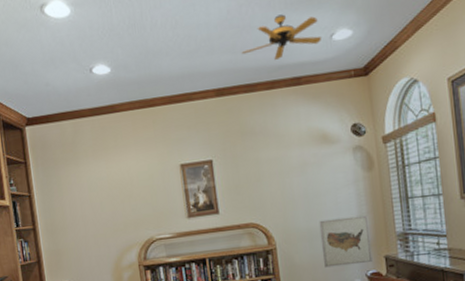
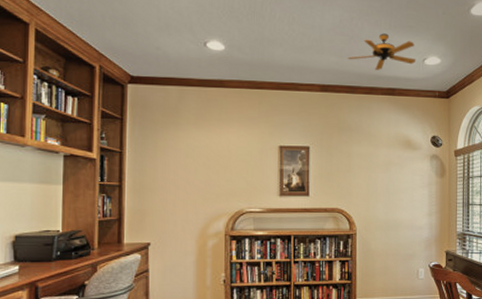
wall art: present [319,215,373,268] -> none [395,214,436,256]

